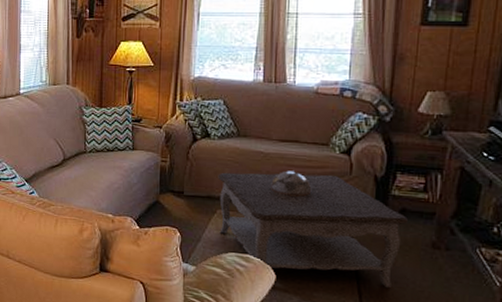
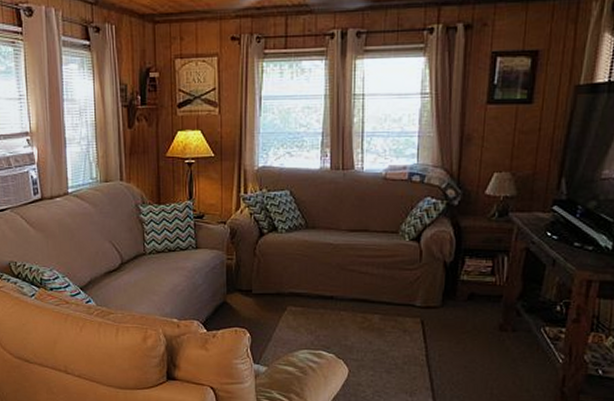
coffee table: present [218,172,408,289] -> none [287,264,476,374]
decorative bowl: present [271,170,311,197] -> none [341,261,381,288]

